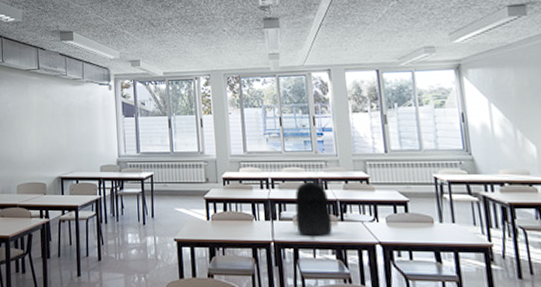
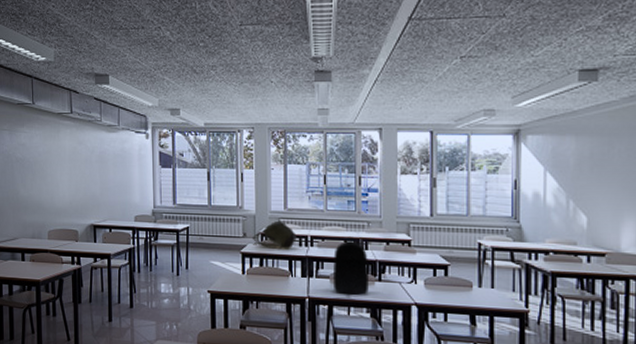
backpack: none [215,164,258,194] -> present [253,220,297,250]

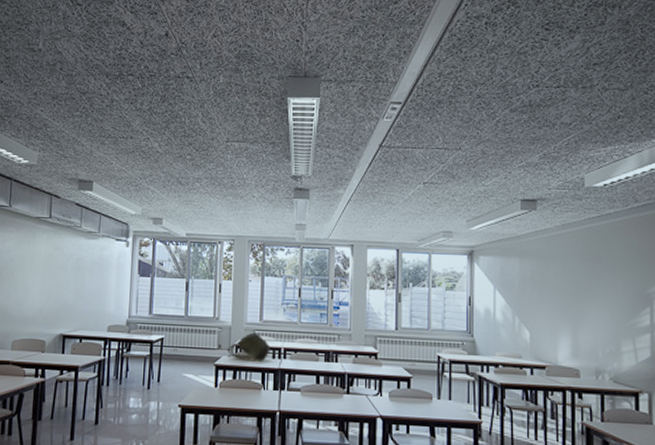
backpack: present [333,235,369,295] -> none [304,348,338,408]

